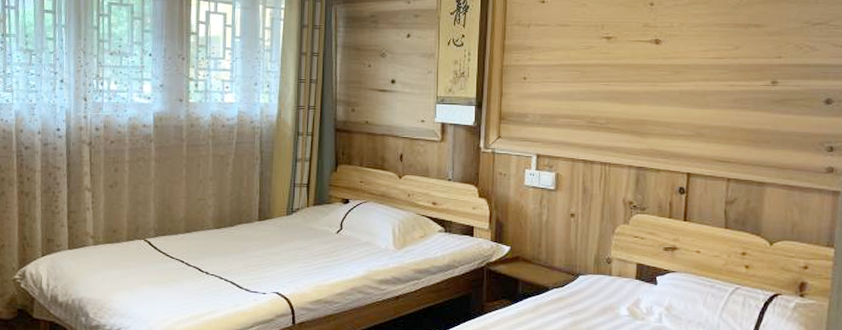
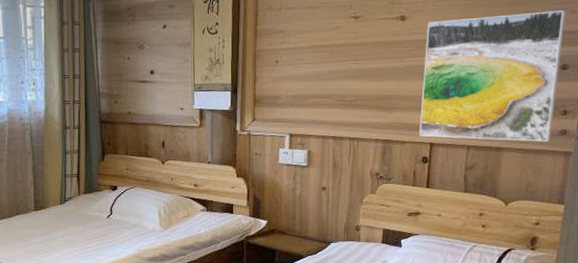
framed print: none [675,43,828,179] -> present [419,10,567,142]

